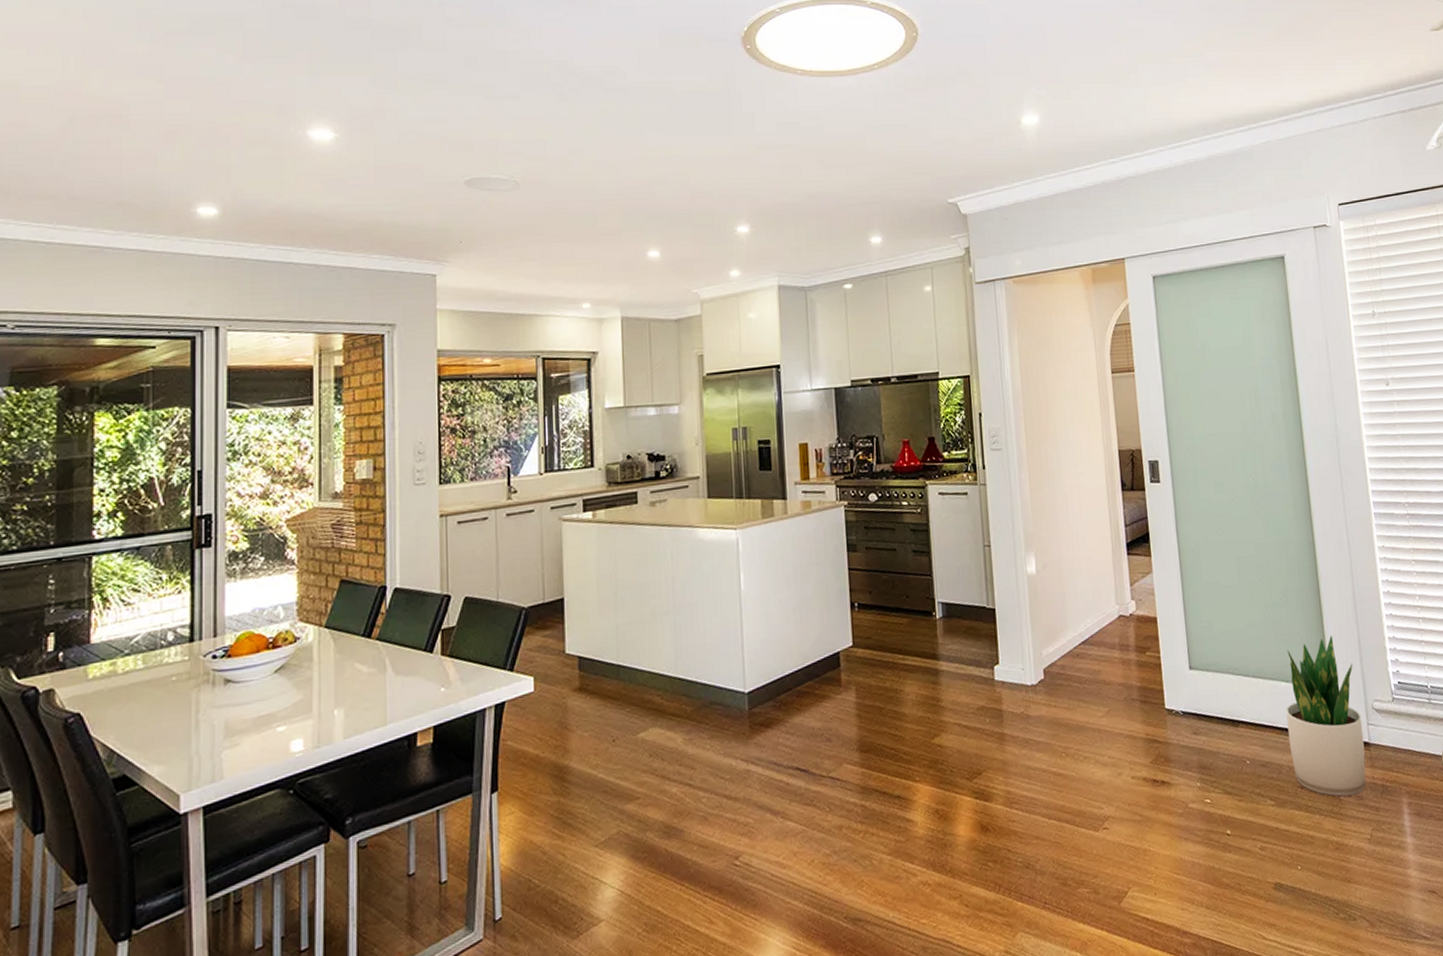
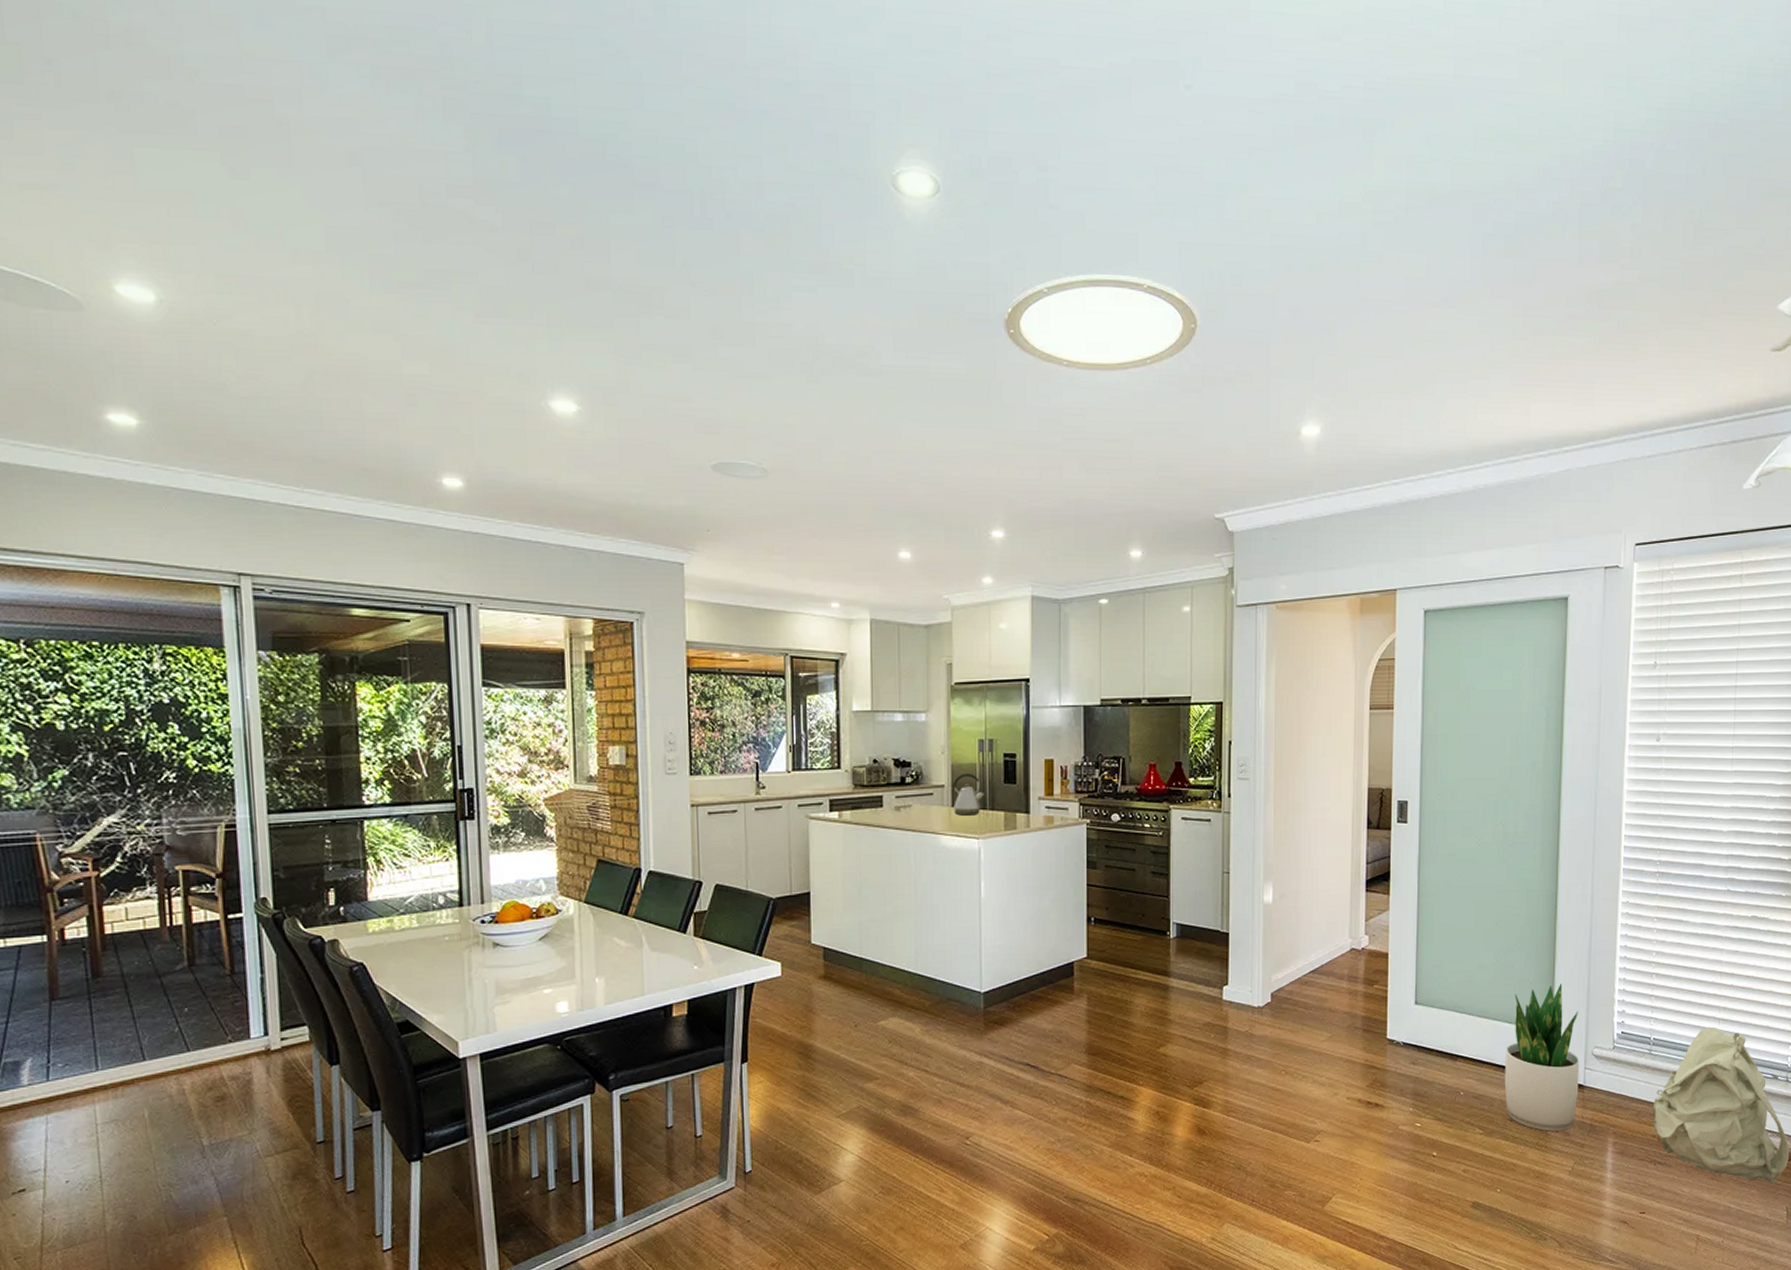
kettle: none [707,462,740,508] -> present [951,772,984,817]

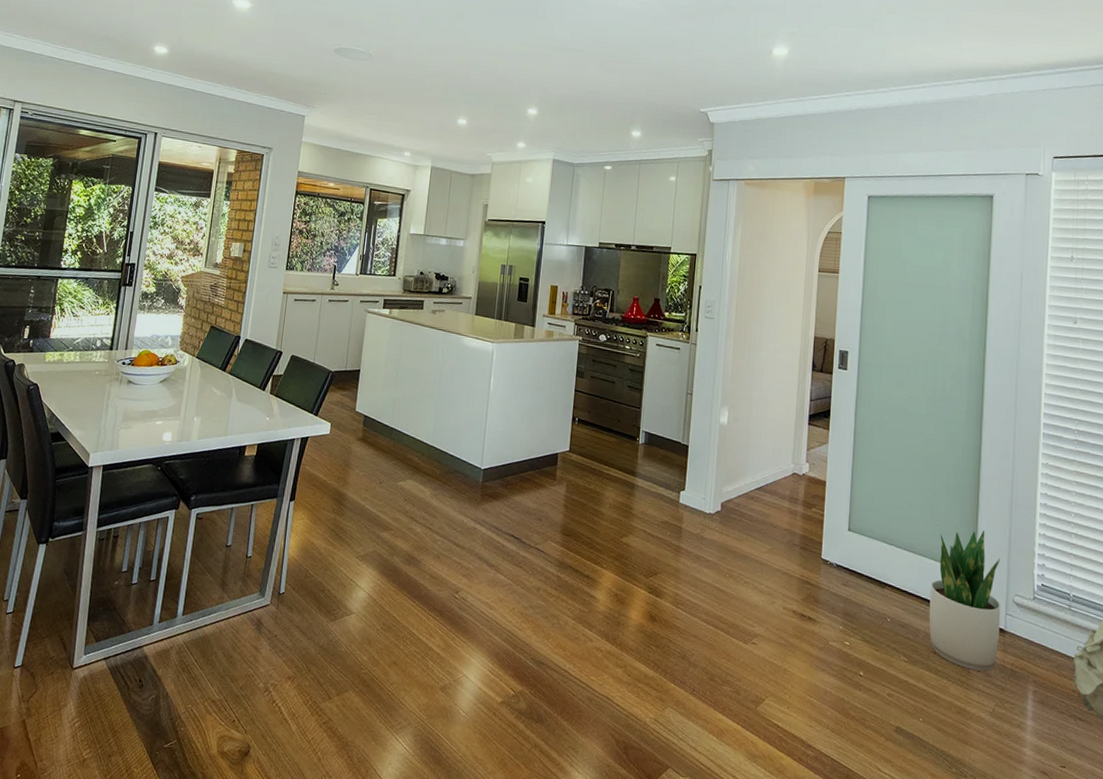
kettle: present [951,772,984,817] -> none [474,289,501,325]

